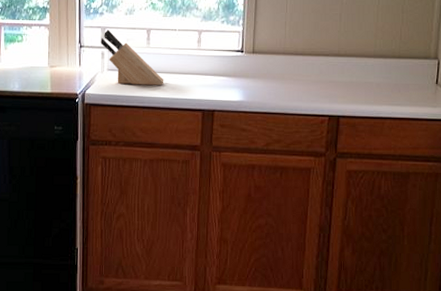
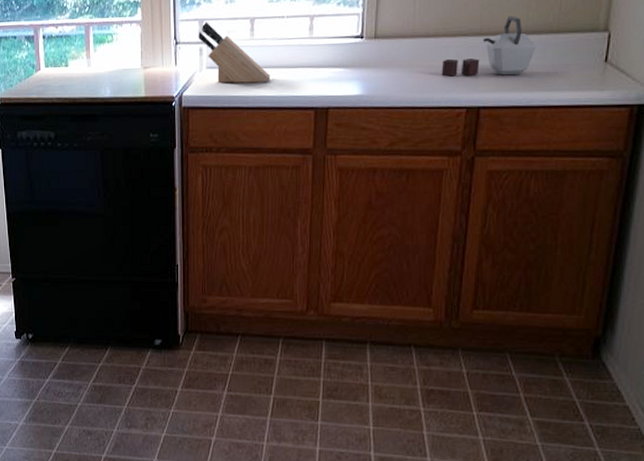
kettle: none [308,42,384,91] -> present [441,16,537,77]

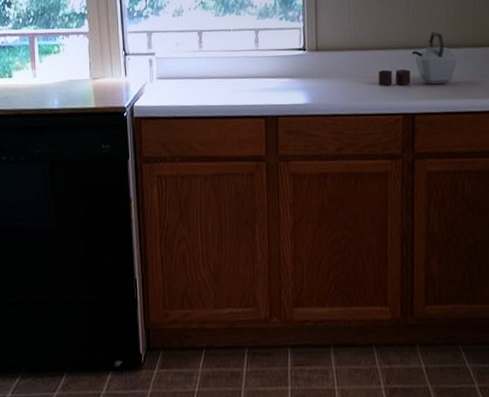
knife block: present [198,22,271,83] -> none [147,34,221,93]

